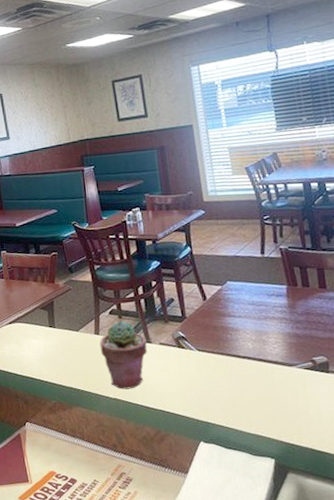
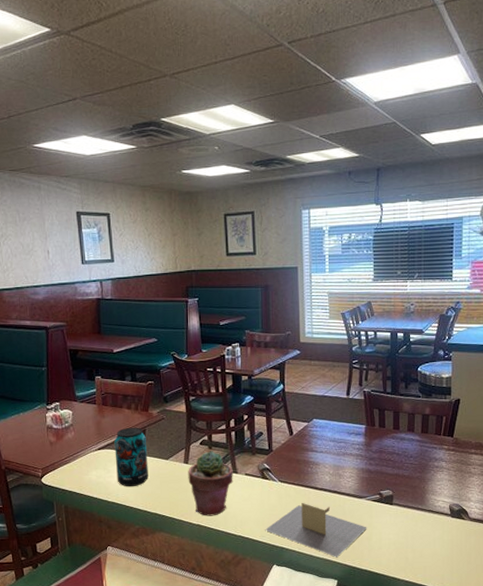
beverage can: none [24,299,61,361] -> present [114,427,148,487]
napkin holder: none [187,372,302,433] -> present [265,502,367,557]

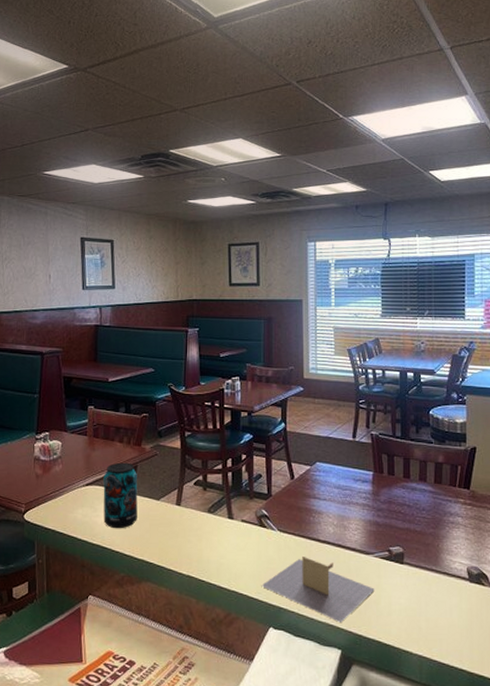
potted succulent: present [188,451,233,516] -> none [180,492,228,567]

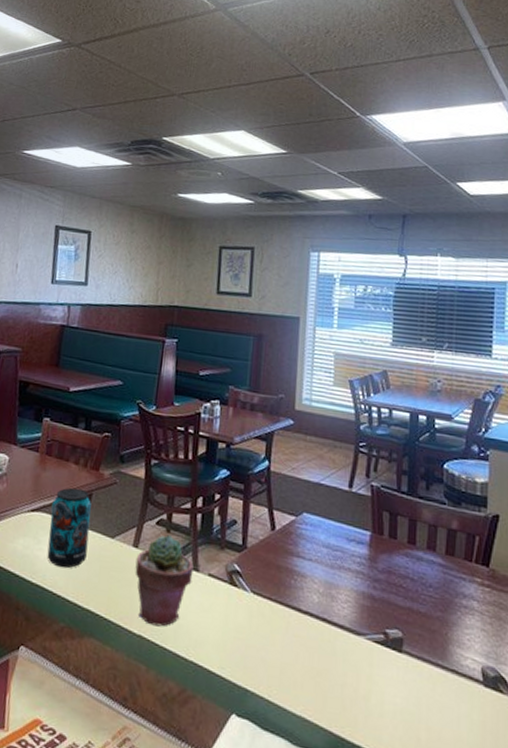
potted succulent: none [180,492,228,567] -> present [135,535,194,627]
napkin holder: present [261,555,375,622] -> none [226,627,365,718]

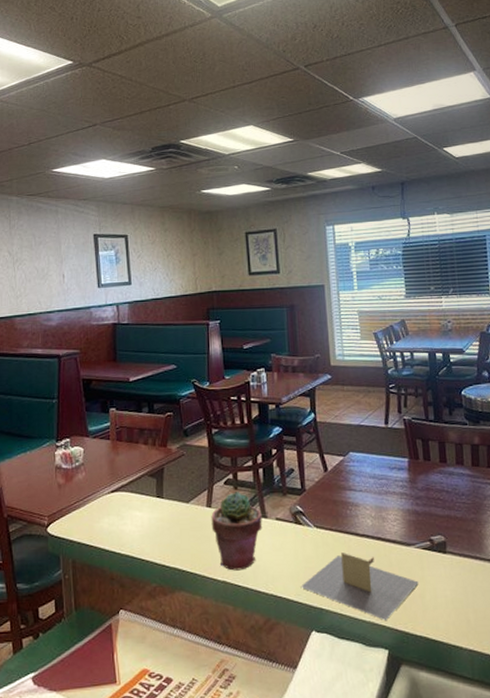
beverage can: present [47,487,91,569] -> none [129,465,167,537]
napkin holder: none [226,627,365,718] -> present [300,551,419,620]

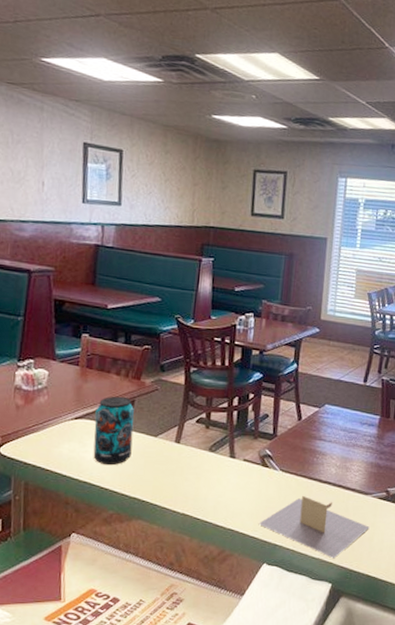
beverage can: none [129,465,167,537] -> present [93,396,134,466]
potted succulent: present [211,491,263,571] -> none [177,431,231,505]

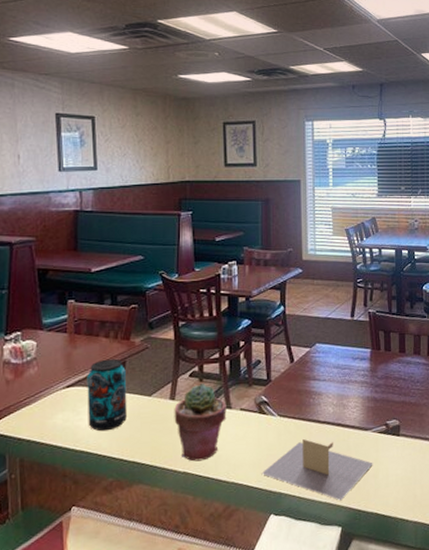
potted succulent: none [177,431,231,505] -> present [174,383,226,462]

